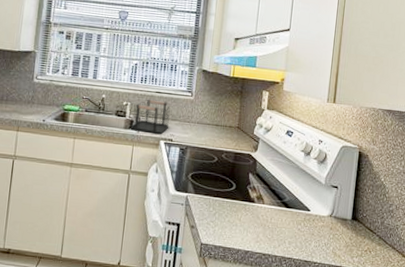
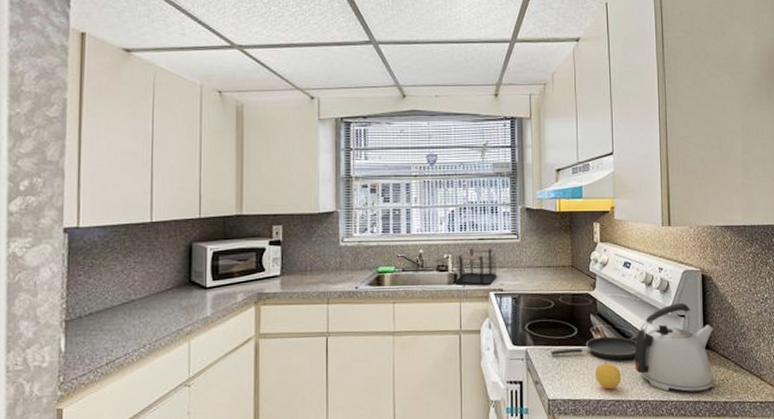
frying pan: none [208,194,289,219] -> present [550,336,637,360]
fruit: none [247,218,271,244] -> present [595,362,621,390]
kettle: none [284,174,365,258] -> present [634,302,715,392]

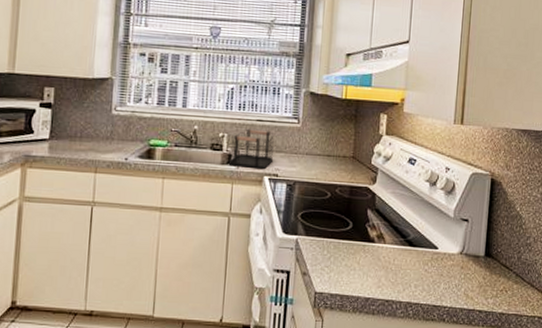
frying pan: present [550,336,637,360] -> none [321,233,414,260]
fruit: present [595,362,621,390] -> none [366,260,394,289]
kettle: present [634,302,715,392] -> none [409,205,499,299]

